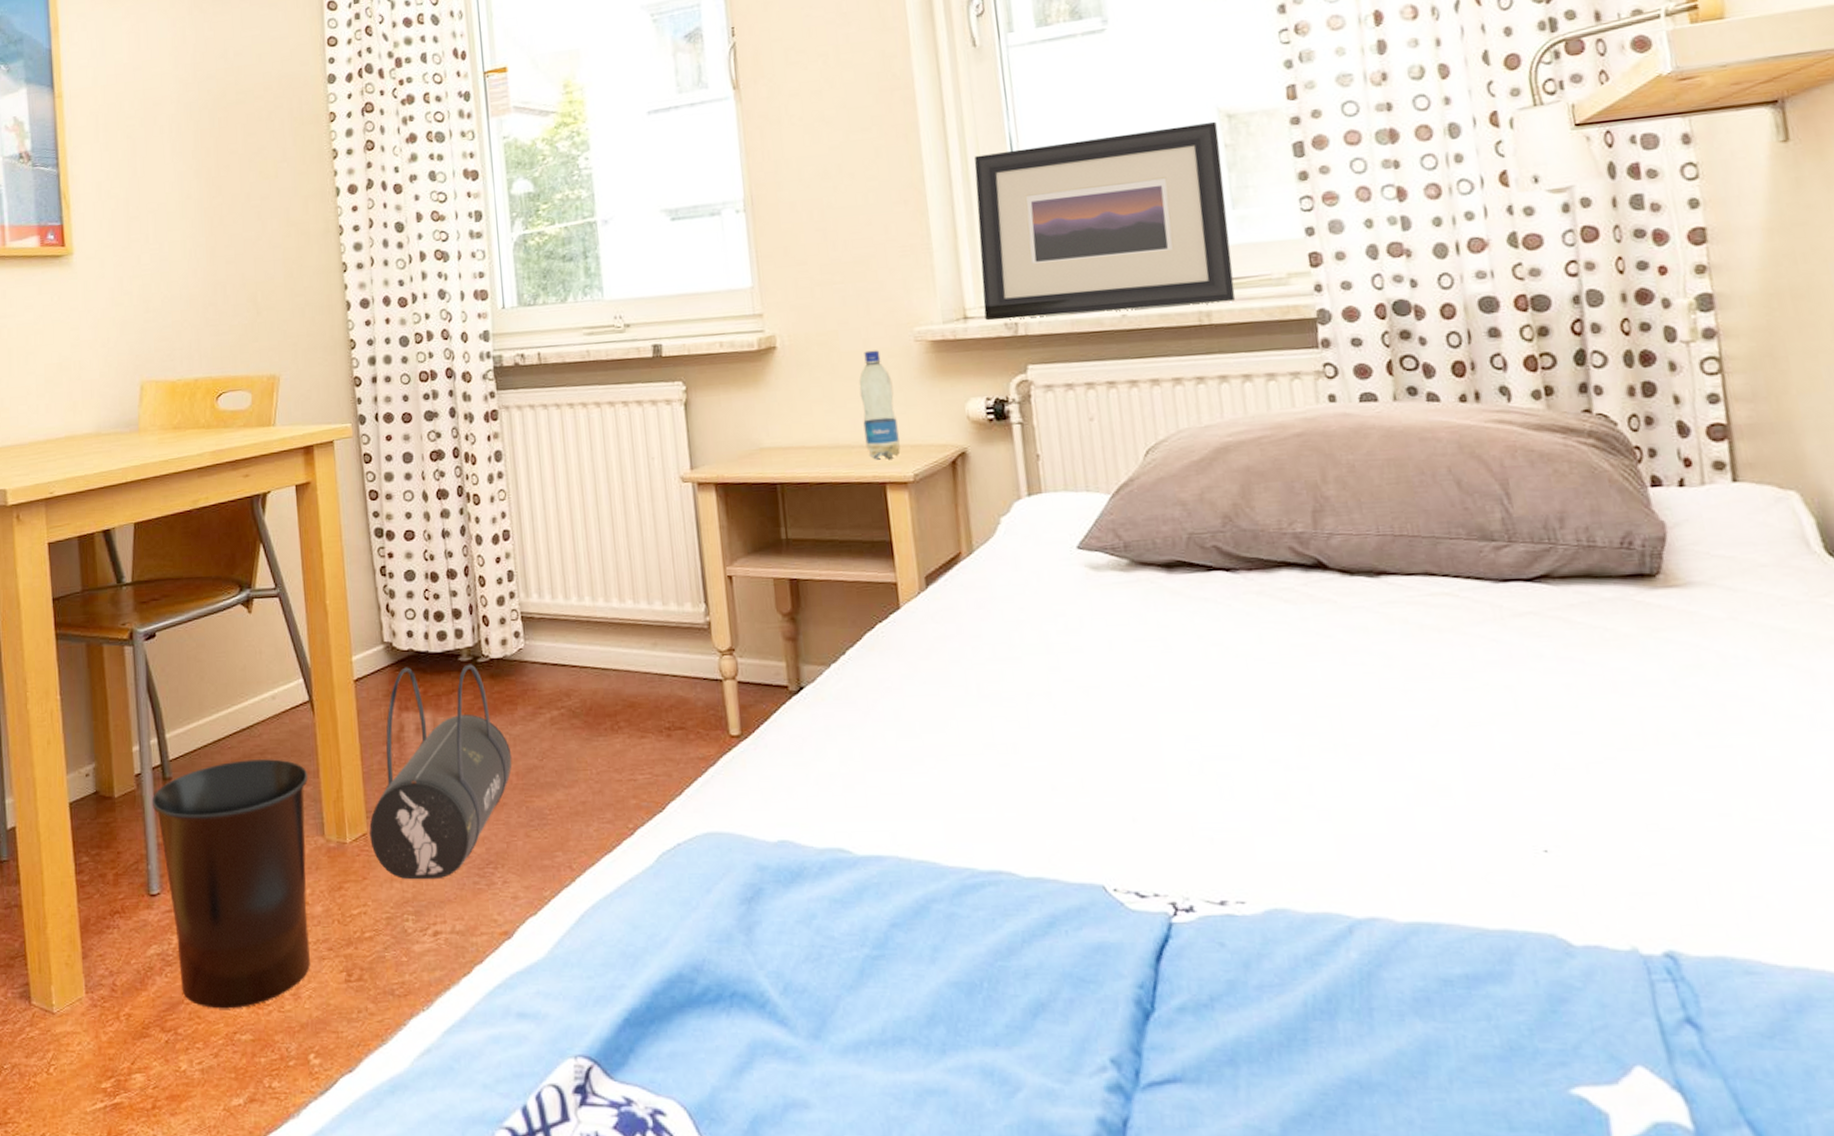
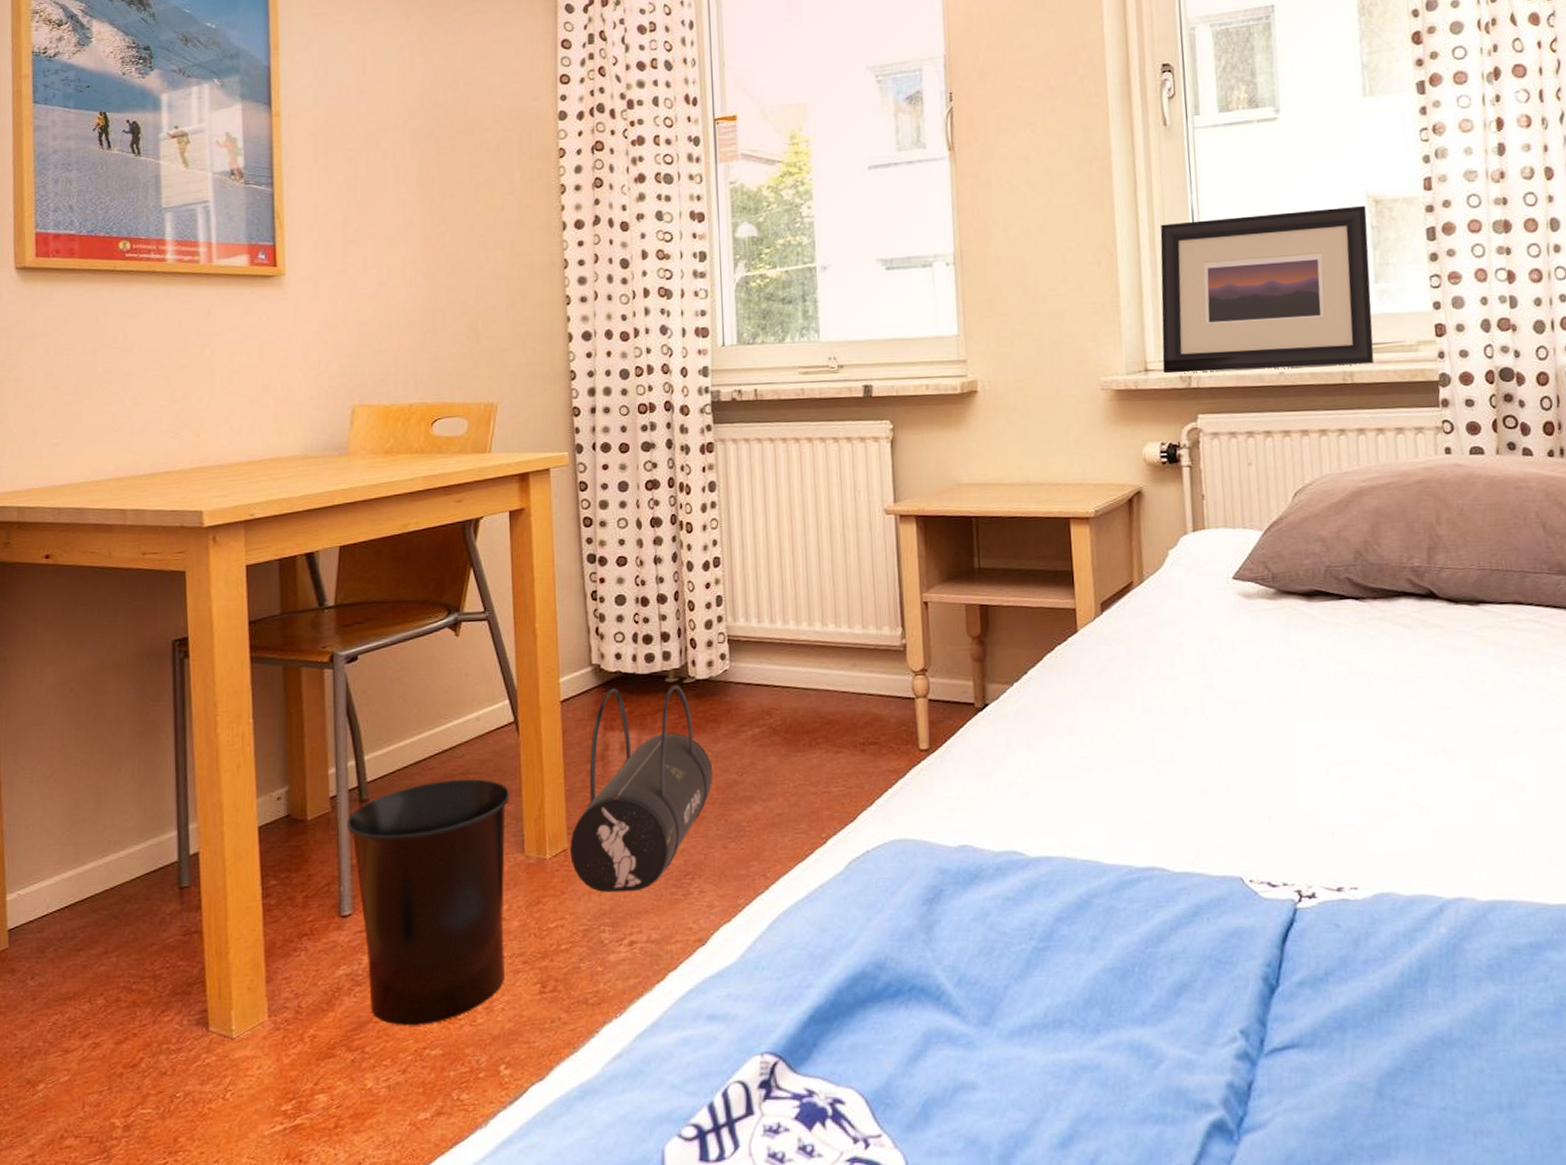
bottle: present [858,350,900,460] -> none [1050,396,1084,497]

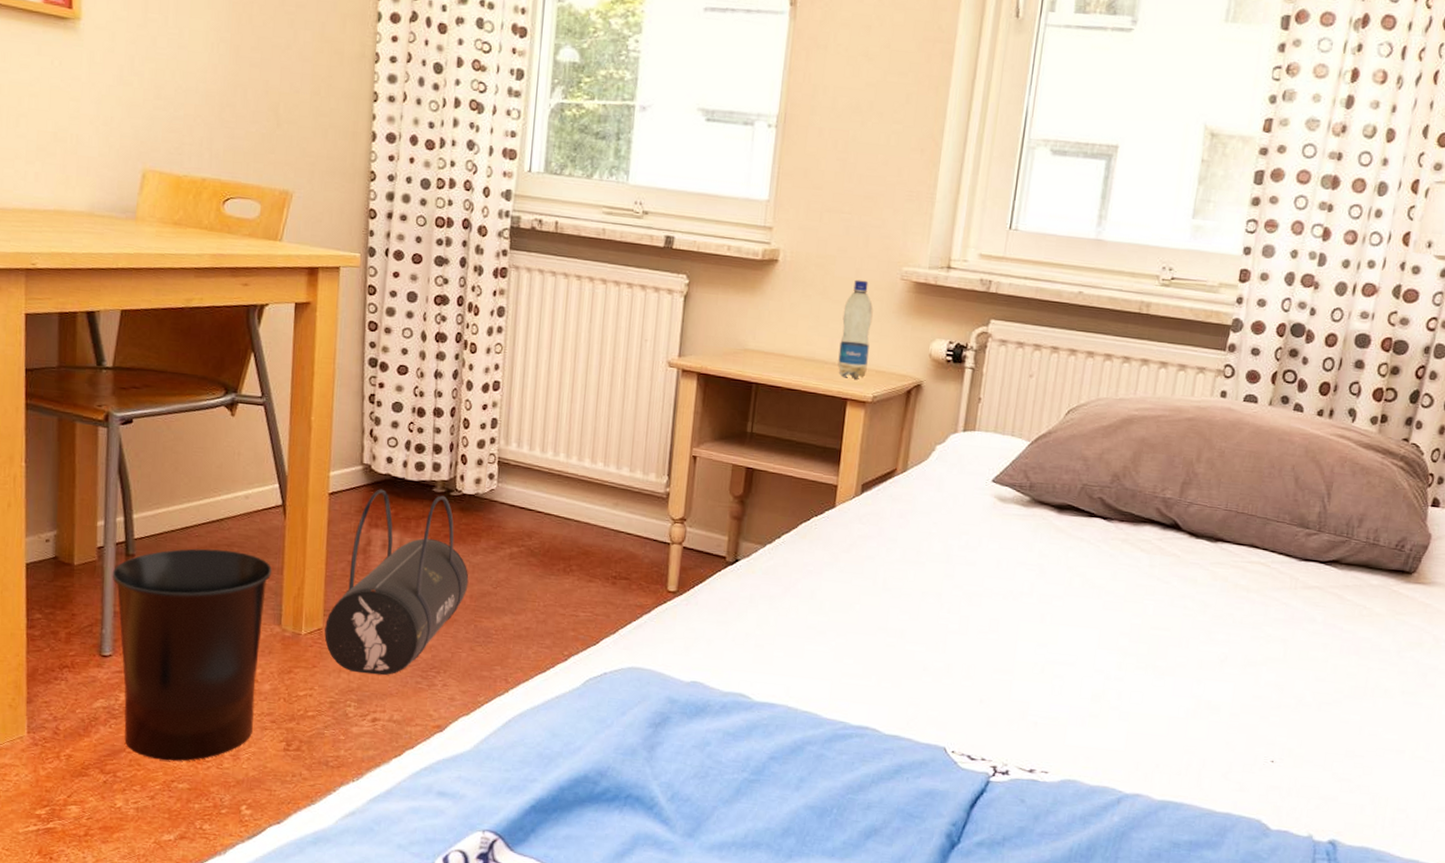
bottle: none [1050,396,1084,497] -> present [837,279,873,379]
picture frame: present [1160,205,1375,374] -> none [965,121,1201,298]

